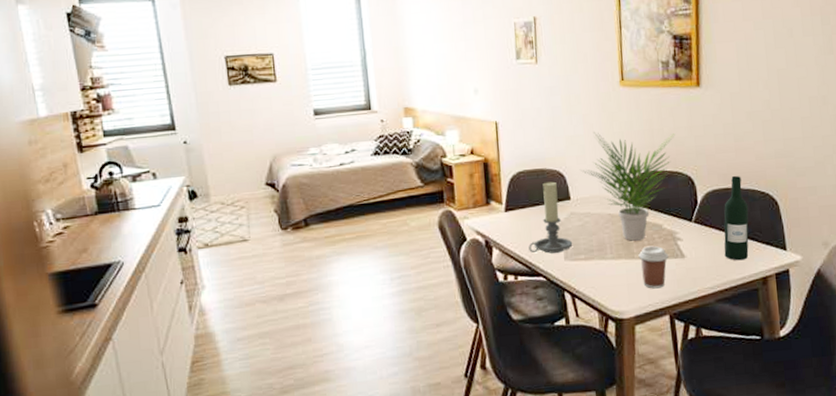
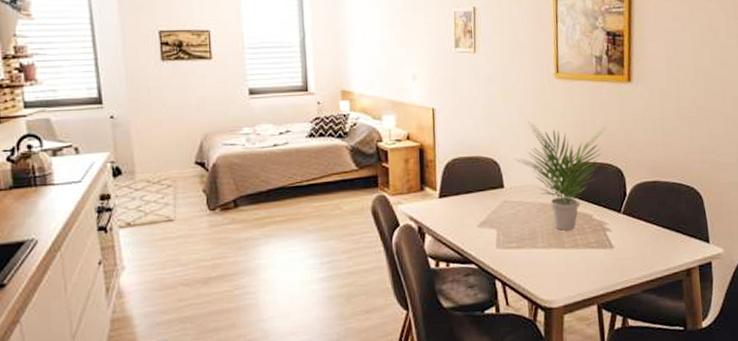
candle holder: present [529,181,573,254] -> none [461,169,505,241]
coffee cup: present [638,245,669,289] -> none [568,235,598,279]
wine bottle: present [724,175,749,261] -> none [650,169,675,252]

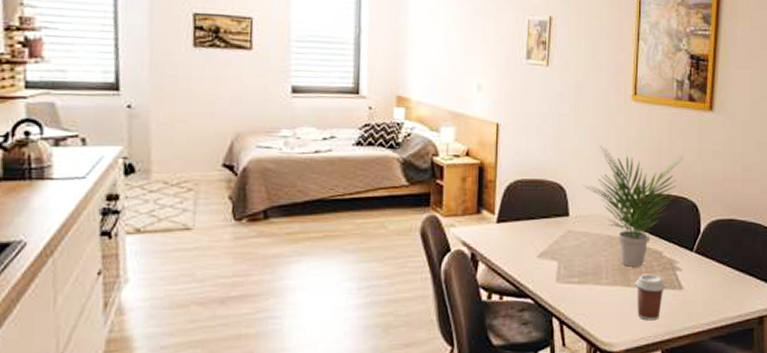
coffee cup: none [568,235,598,279] -> present [635,274,666,321]

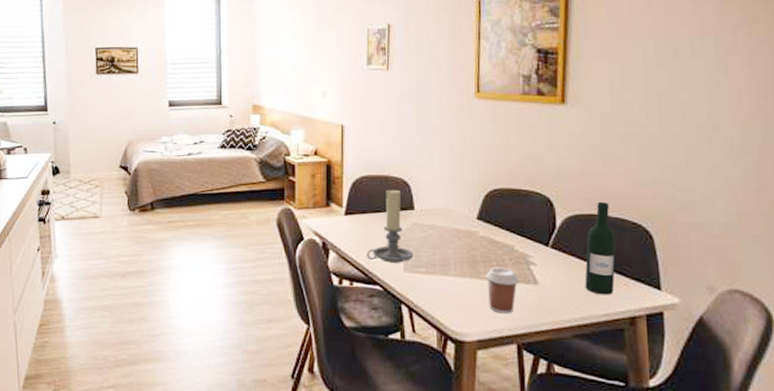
candle holder: none [519,194,567,273] -> present [367,189,414,263]
potted plant: present [583,146,684,267] -> none [427,143,534,260]
wine bottle: none [723,206,751,297] -> present [584,201,617,295]

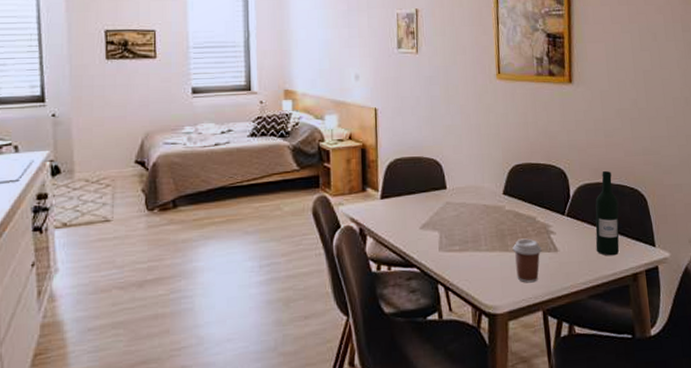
candle holder: present [367,189,414,263] -> none [403,170,448,244]

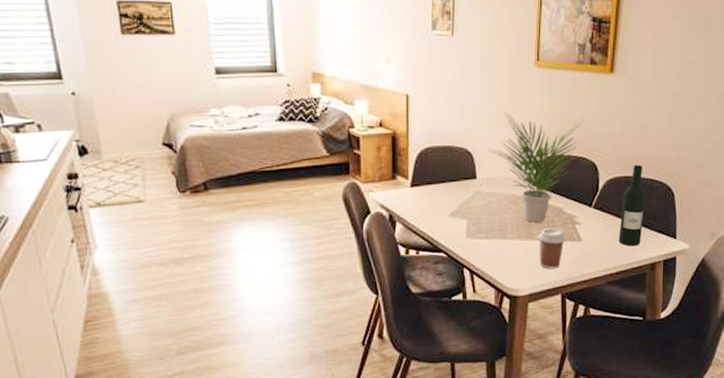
potted plant: none [457,123,549,233] -> present [489,112,584,223]

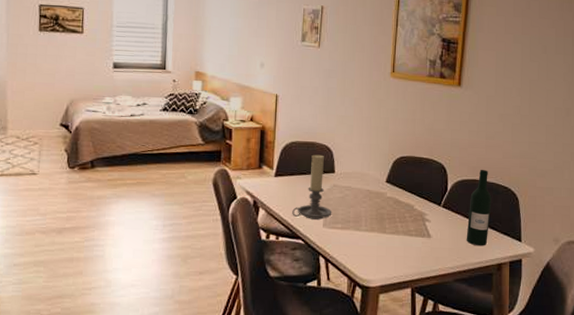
candle holder: none [432,159,476,231] -> present [292,154,332,220]
potted plant: present [489,112,584,223] -> none [347,115,434,217]
coffee cup: present [537,228,566,269] -> none [389,223,416,263]

